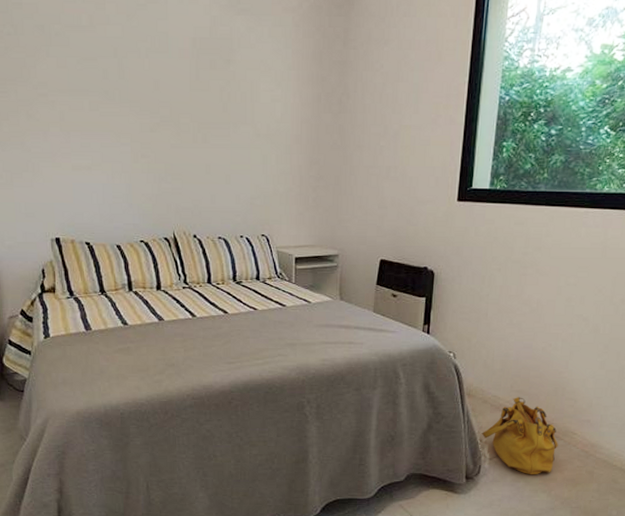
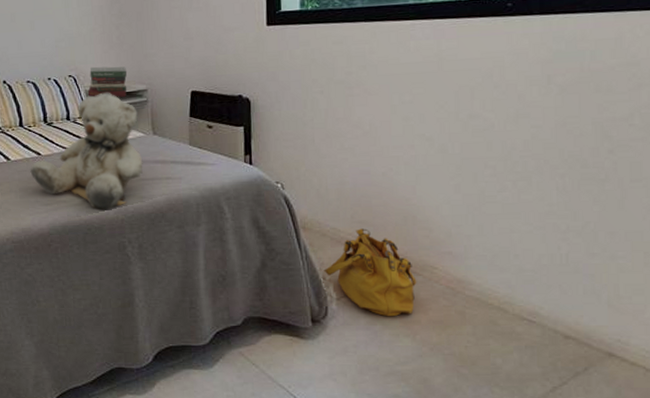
teddy bear: none [215,255,328,371] -> present [30,93,143,211]
books: none [279,227,321,261] -> present [87,66,127,98]

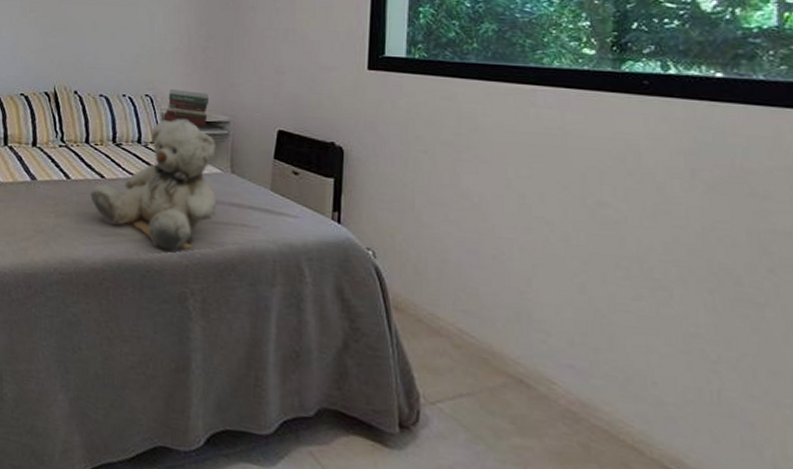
handbag: present [323,228,417,317] -> none [417,319,530,438]

